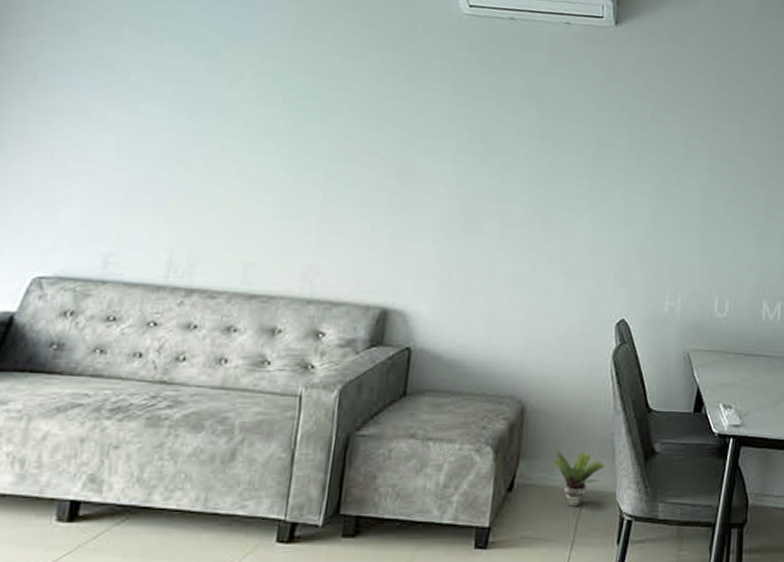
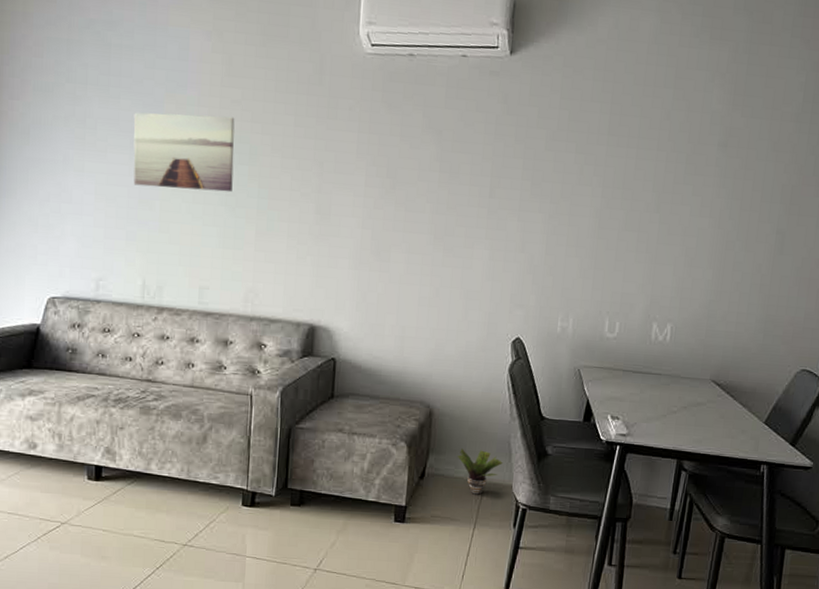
wall art: none [170,59,307,154] -> present [133,112,235,193]

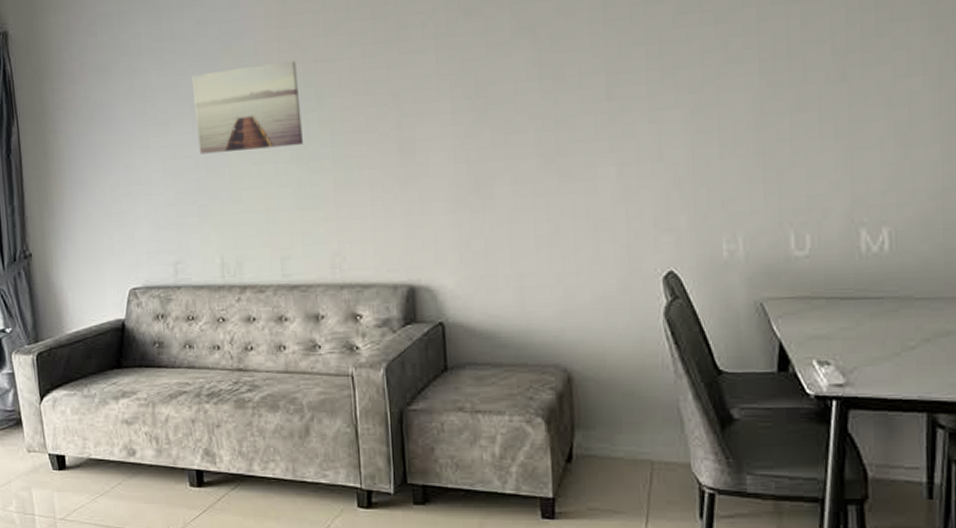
potted plant: present [457,449,504,495] -> none [611,420,675,478]

